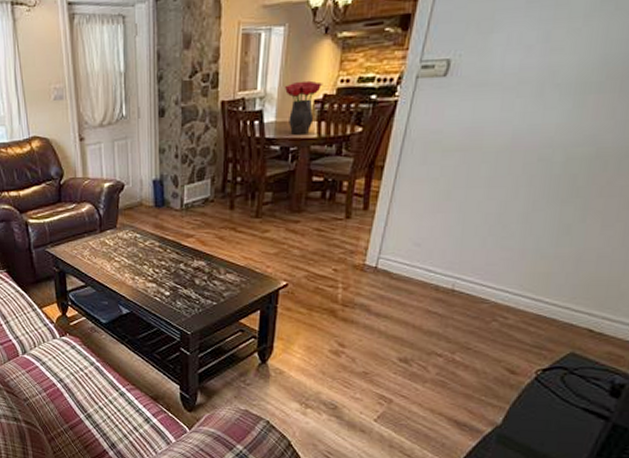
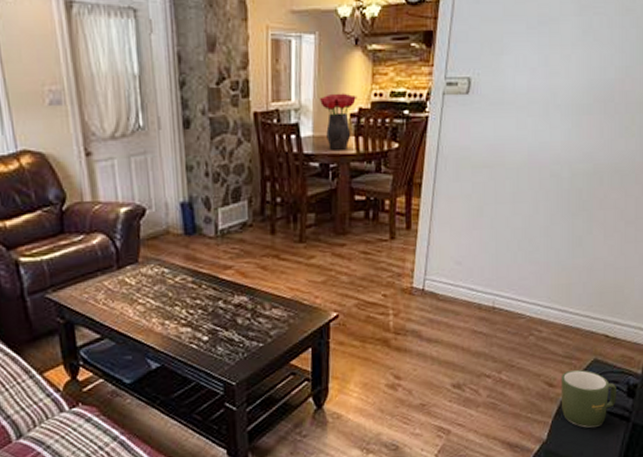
mug: none [522,360,596,422] -> present [561,369,616,429]

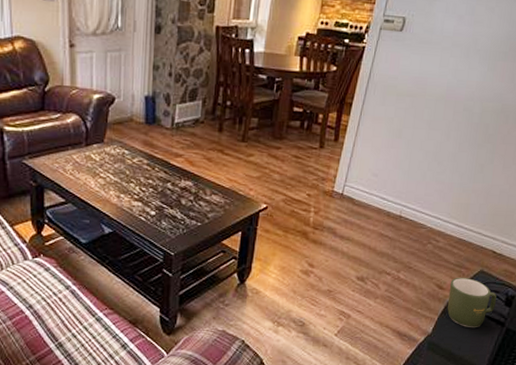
bouquet: present [319,93,358,152] -> none [273,17,307,68]

